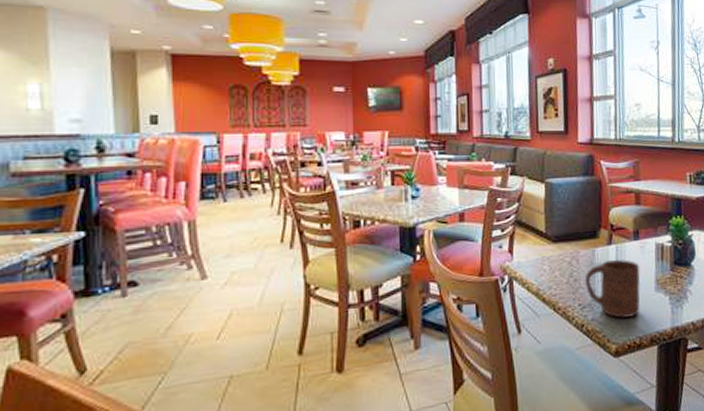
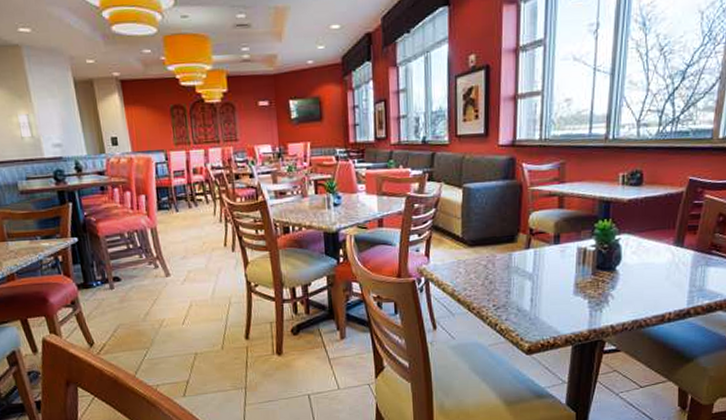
cup: present [584,259,641,318] -> none [500,263,559,320]

